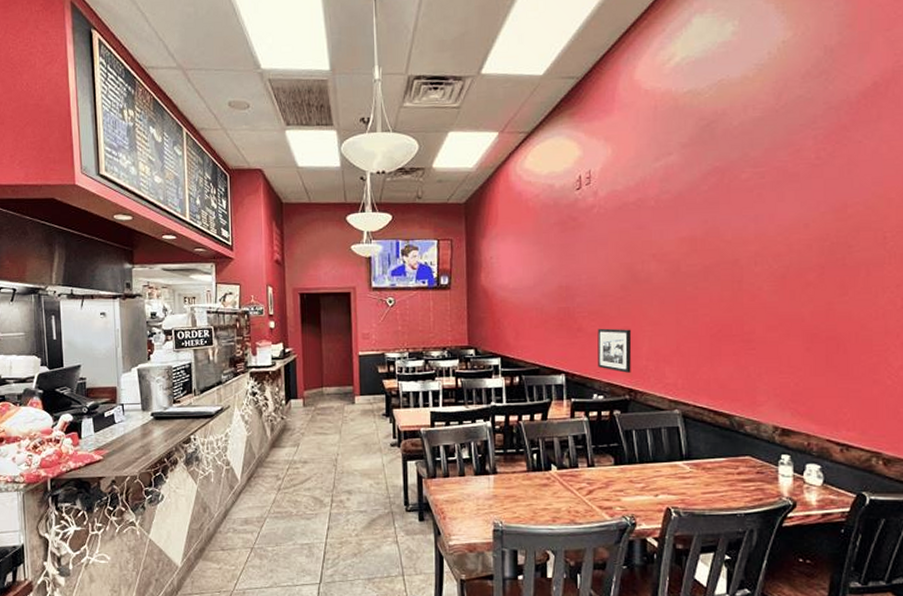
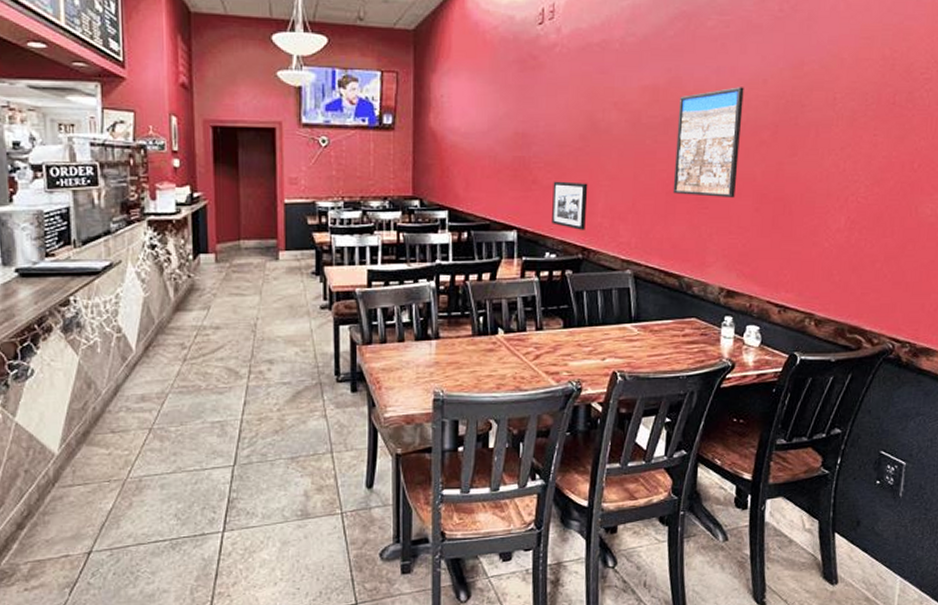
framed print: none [717,232,785,339] -> present [672,87,744,199]

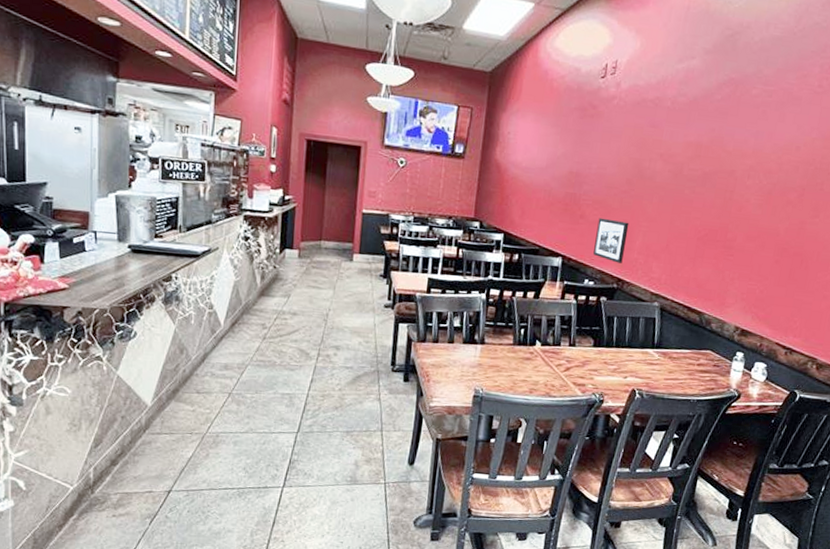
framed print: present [672,87,744,199] -> none [703,150,779,249]

